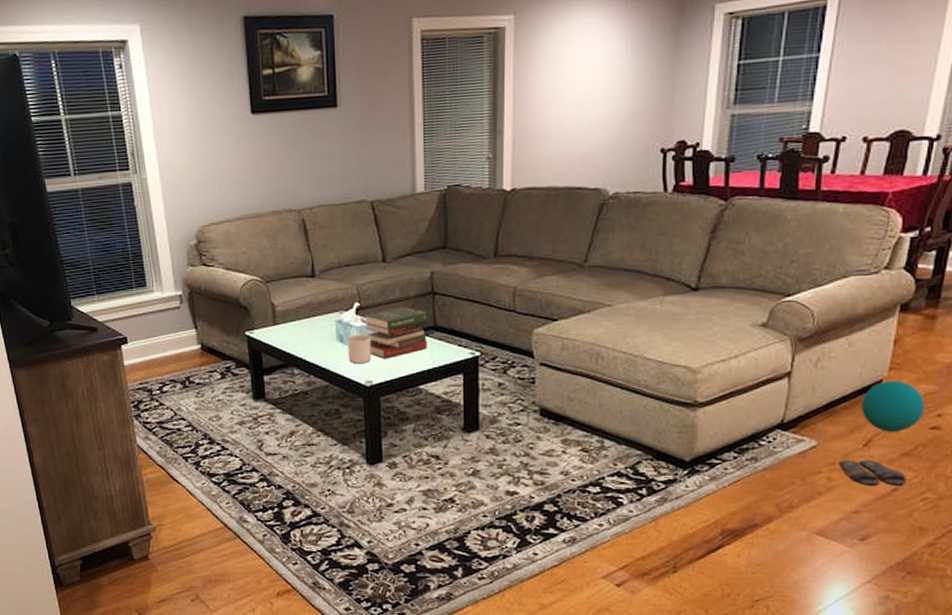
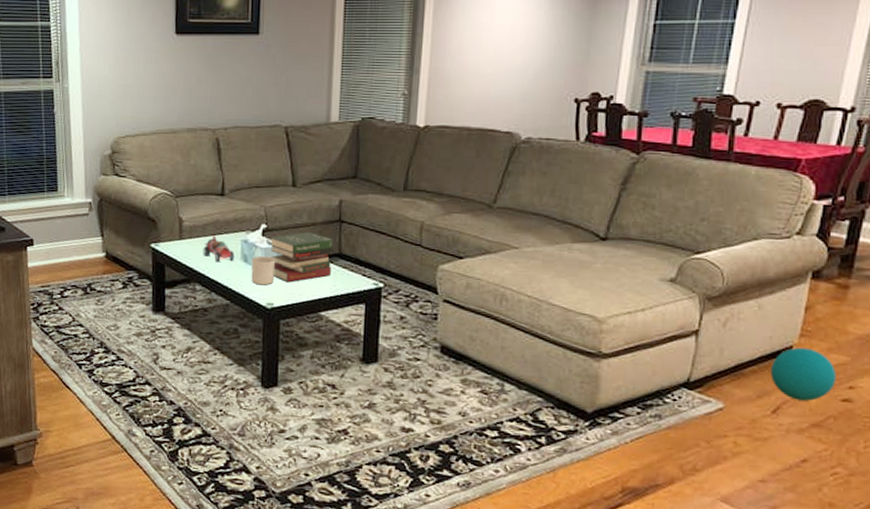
toy car: none [298,317,330,345] -> present [203,234,235,262]
slippers: present [839,459,907,486] -> none [746,425,816,458]

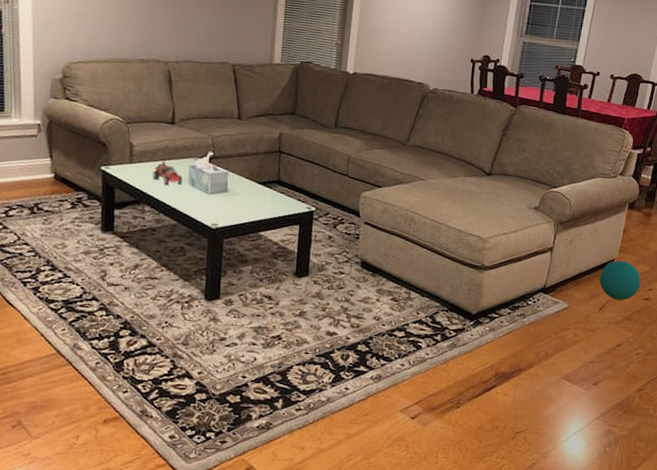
mug: present [251,255,276,286] -> none [197,180,221,208]
books: present [270,232,334,283] -> none [216,160,274,206]

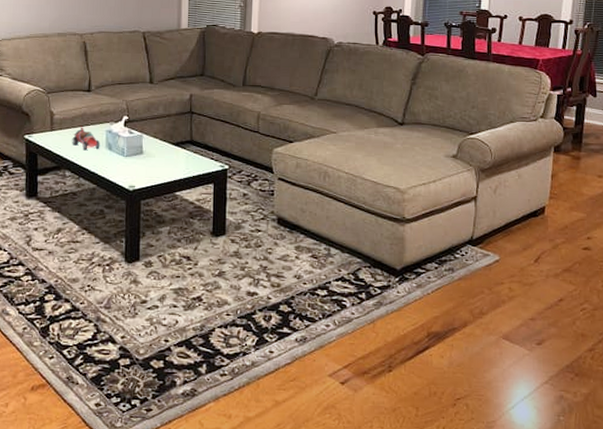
ball: present [599,260,641,300] -> none [531,207,578,251]

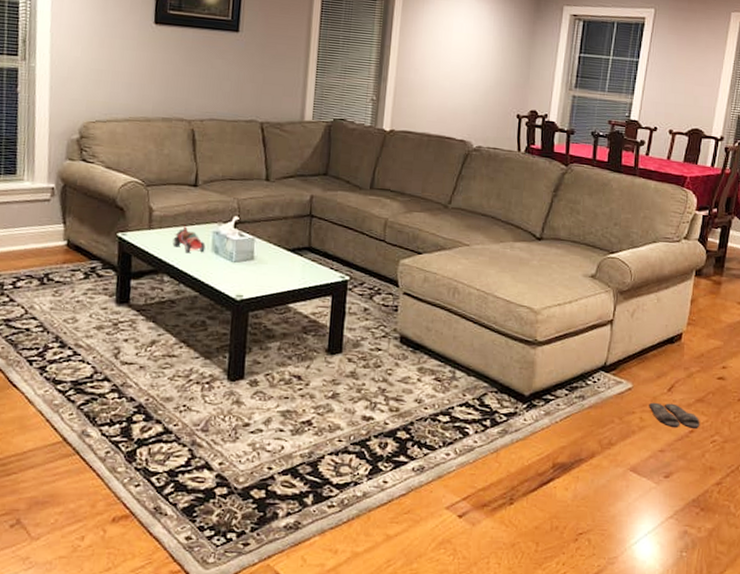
slippers: none [517,273,569,297] -> present [649,402,700,428]

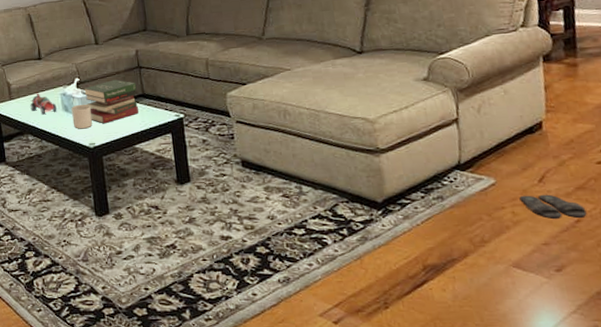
mug: none [221,247,247,277] -> present [71,104,92,129]
books: none [242,225,304,275] -> present [84,79,140,124]

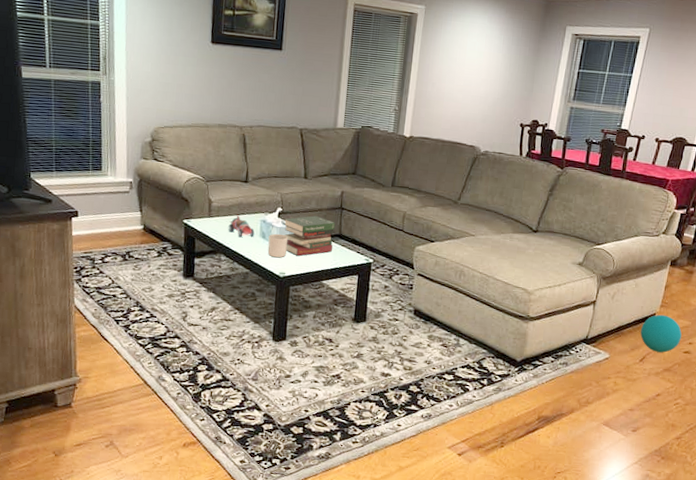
slippers: present [519,194,587,219] -> none [622,370,666,393]
ball: none [527,121,588,168] -> present [640,314,682,353]

